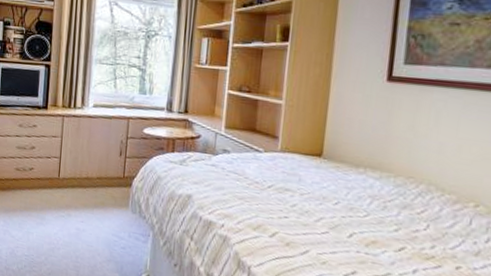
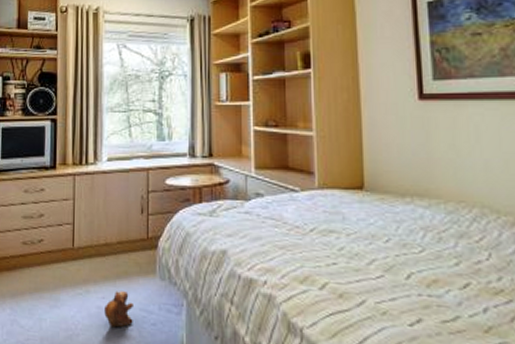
plush toy: none [82,217,107,247] -> present [104,291,133,328]

